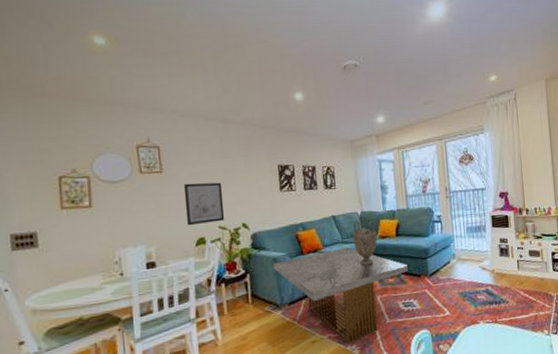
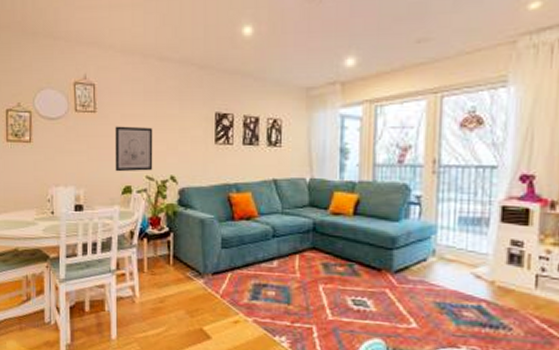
coffee table: present [274,247,409,344] -> none [200,219,366,334]
decorative urn: present [353,219,378,266] -> none [296,188,328,246]

